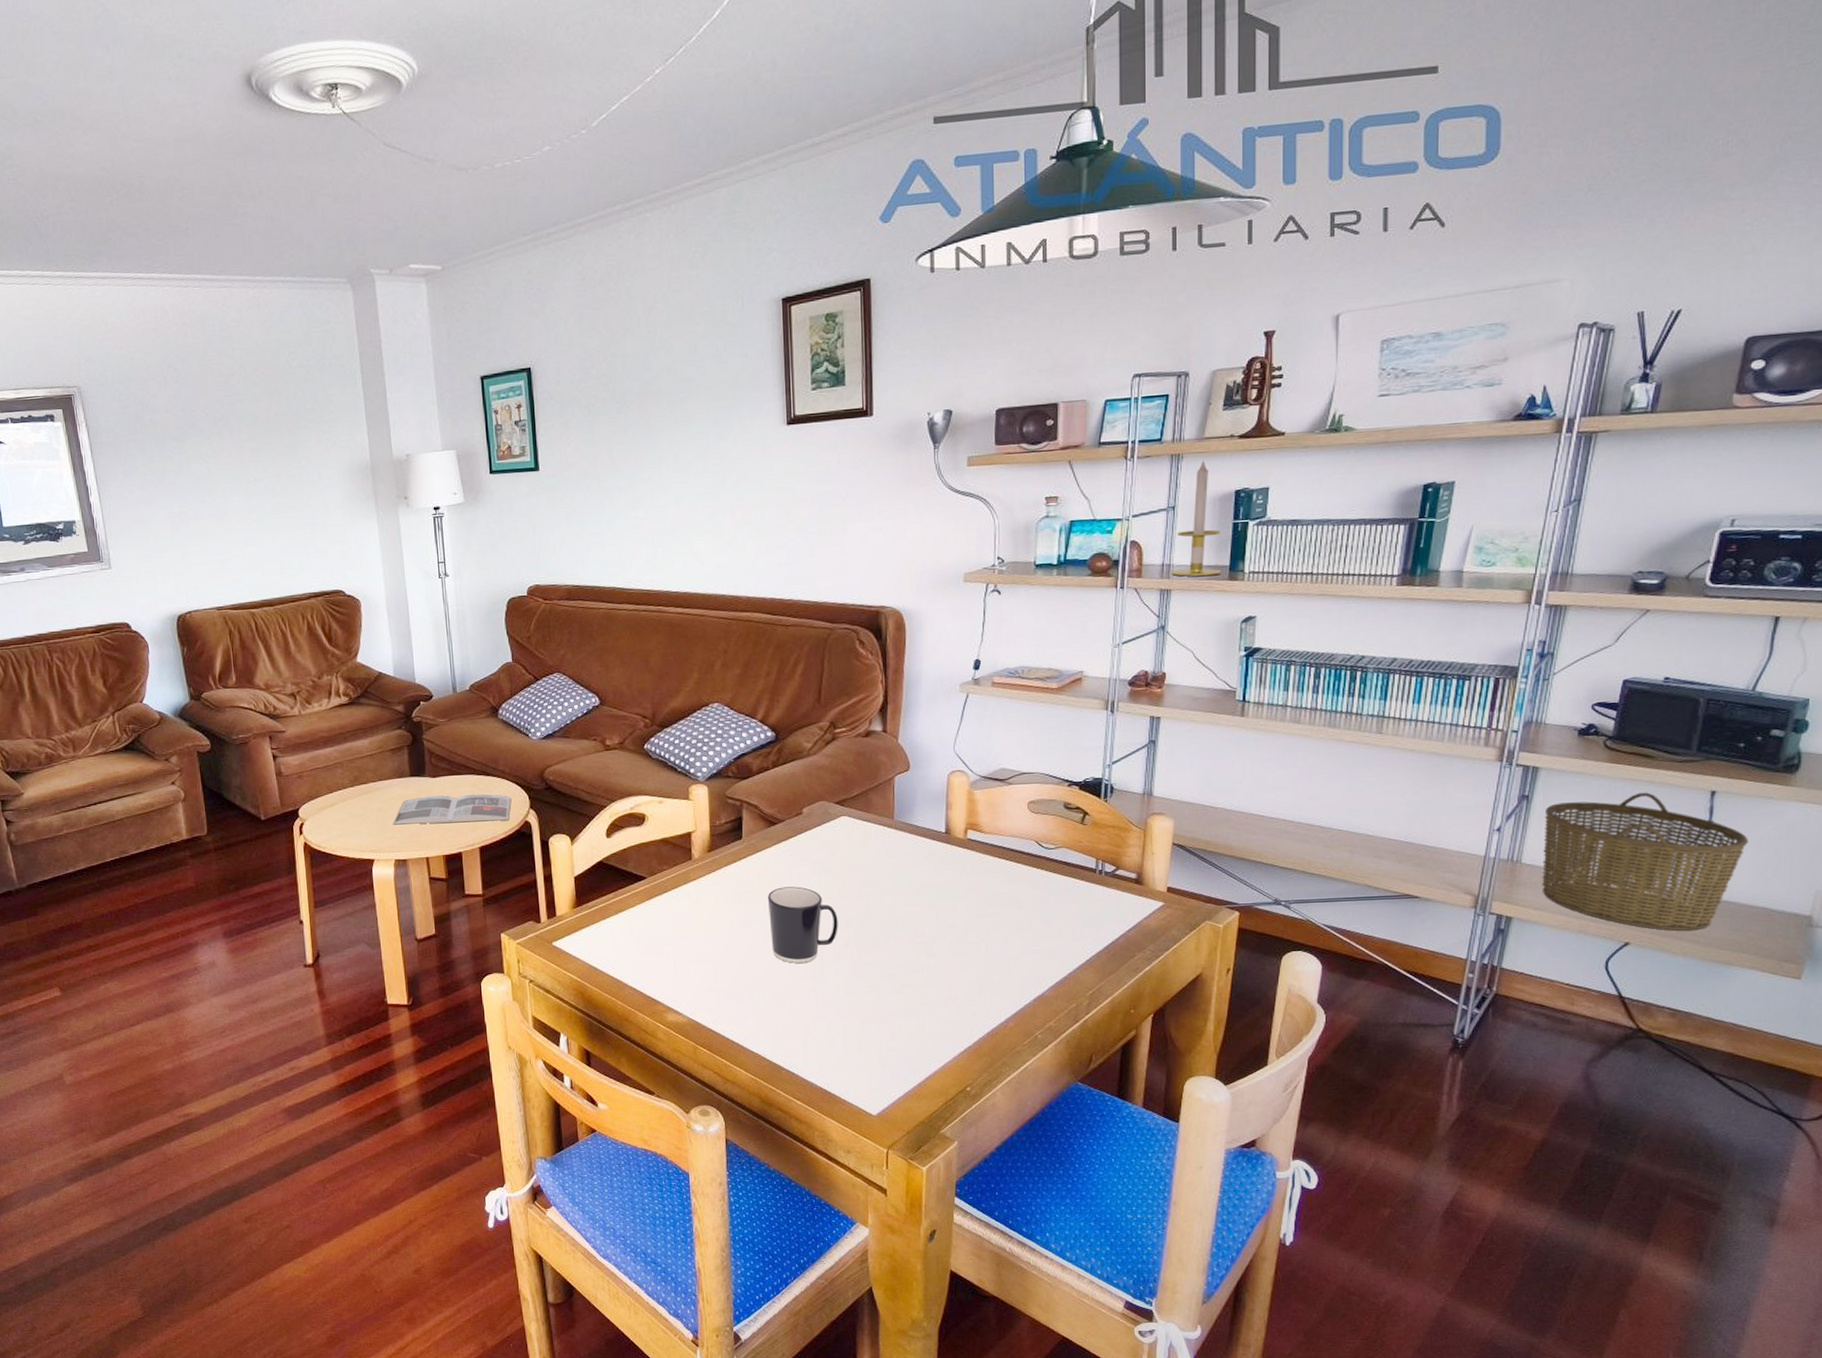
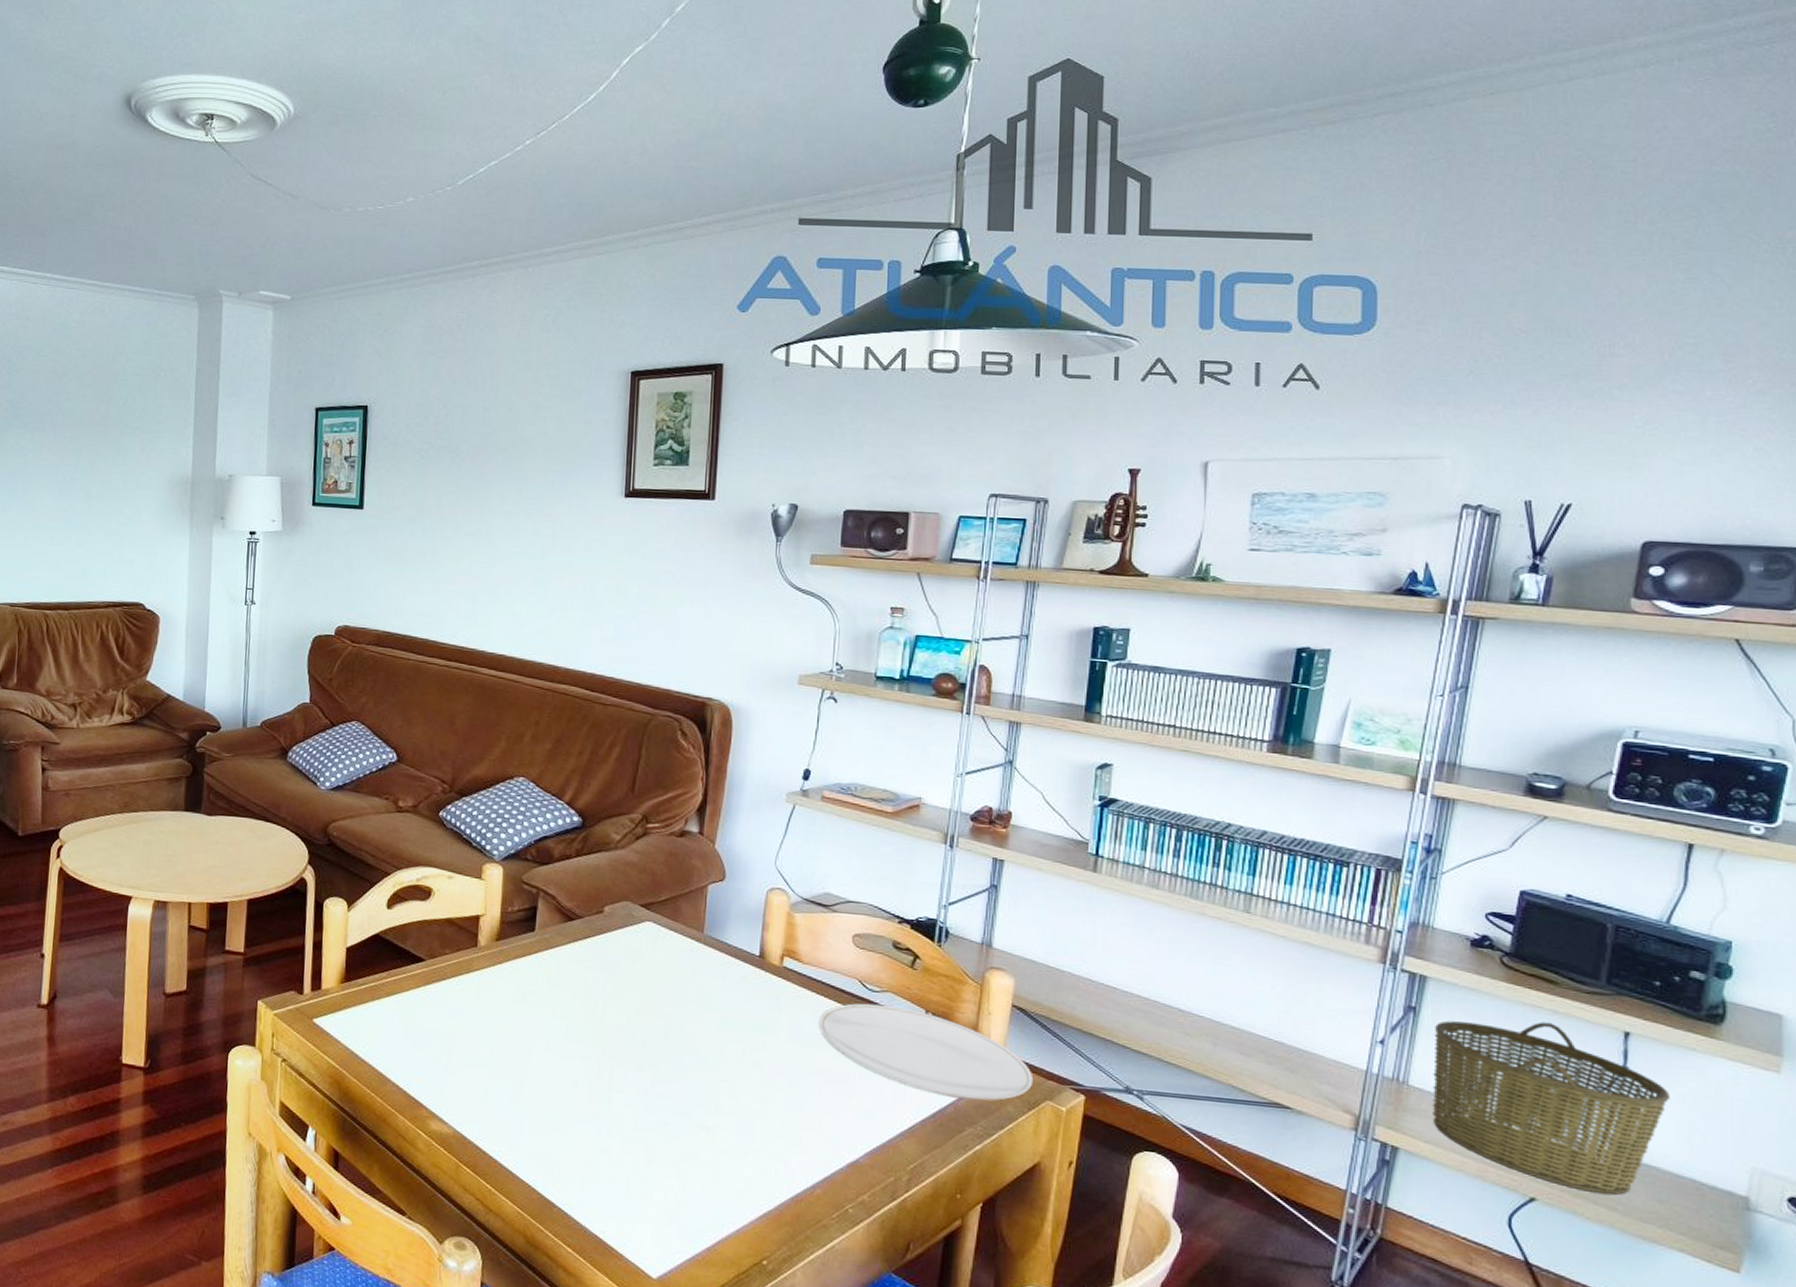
magazine: present [393,793,512,825] -> none [158,834,289,874]
mug: present [767,886,838,963] -> none [555,992,632,1084]
plate: none [1002,859,1194,930] -> present [819,1003,1034,1102]
candle: present [1171,460,1222,577] -> none [1021,591,1077,715]

